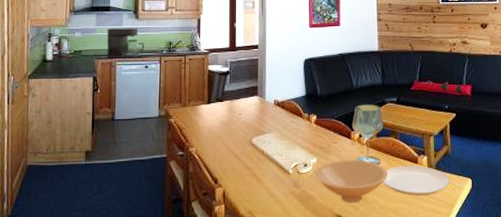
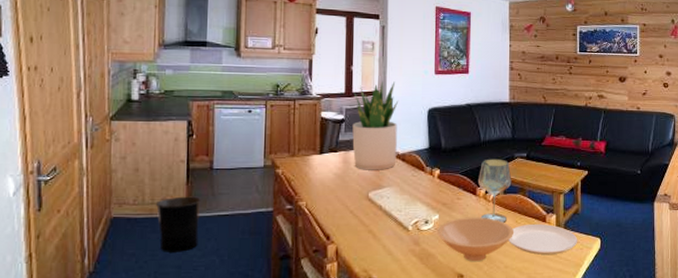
waste bin: none [64,145,104,197] -> present [155,196,201,252]
coffee maker: present [106,27,144,59] -> none [203,65,247,102]
planter: none [236,35,277,118] -> present [352,81,398,170]

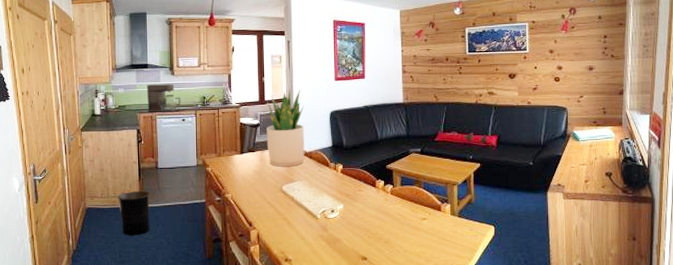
coffee maker: none [203,65,247,102] -> present [146,83,180,113]
bowl: present [437,217,515,262] -> none [342,206,412,246]
wine glass: present [477,159,512,223] -> none [376,154,408,212]
plate: present [509,223,578,255] -> none [407,212,472,240]

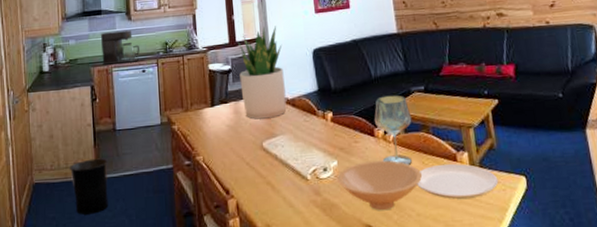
bowl: none [342,206,412,246] -> present [337,160,423,211]
wine glass: none [376,154,408,212] -> present [374,95,412,165]
plate: none [407,212,472,240] -> present [417,163,499,199]

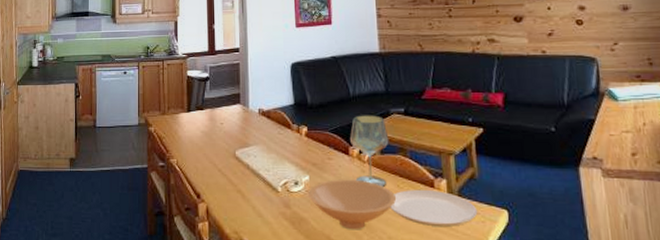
waste bin: present [69,158,109,215] -> none [51,152,87,204]
coffee maker: present [100,30,140,66] -> none [86,32,122,65]
planter: present [237,26,287,120] -> none [216,37,261,128]

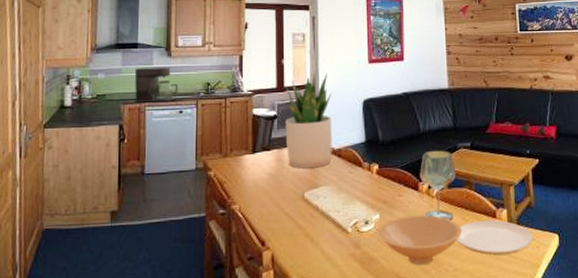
coffee maker: none [86,32,122,65] -> present [134,66,178,104]
planter: none [216,37,261,128] -> present [285,73,332,169]

